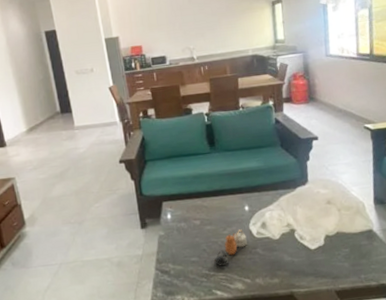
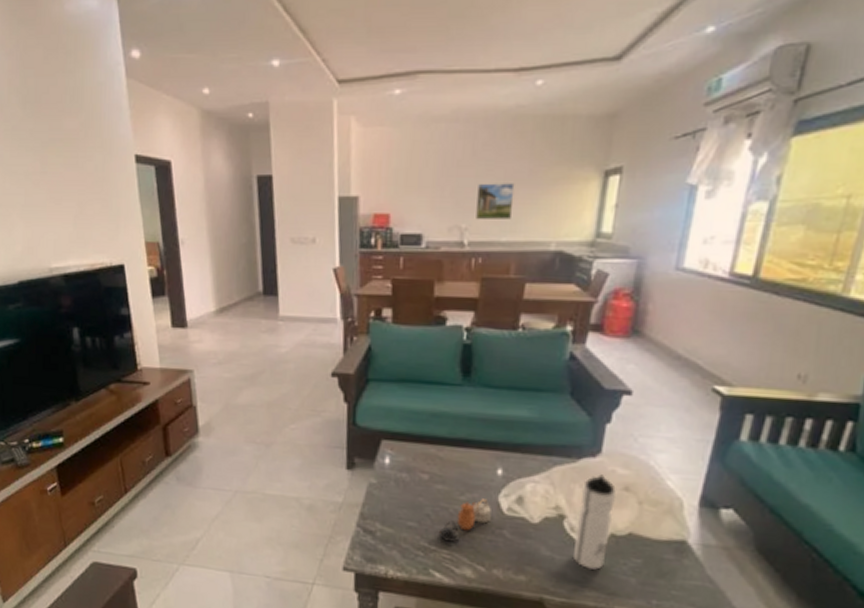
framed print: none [196,16,221,42] -> present [476,183,515,220]
water bottle: none [301,196,326,263] -> present [572,474,617,570]

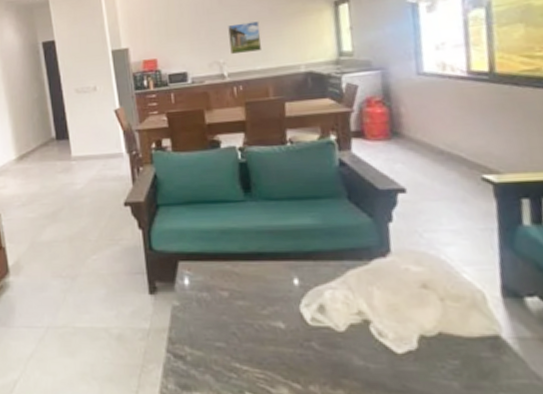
teapot: present [438,499,491,542] -> none [247,311,297,360]
water bottle: present [572,474,617,570] -> none [380,274,422,376]

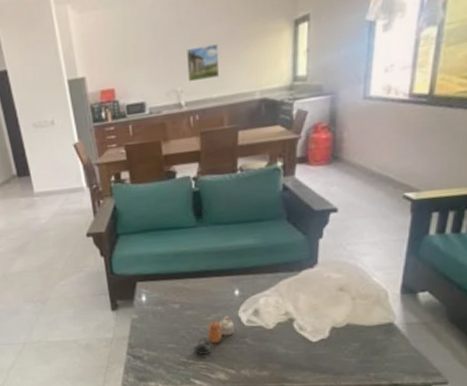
teapot: none [247,311,297,360] -> present [193,316,234,355]

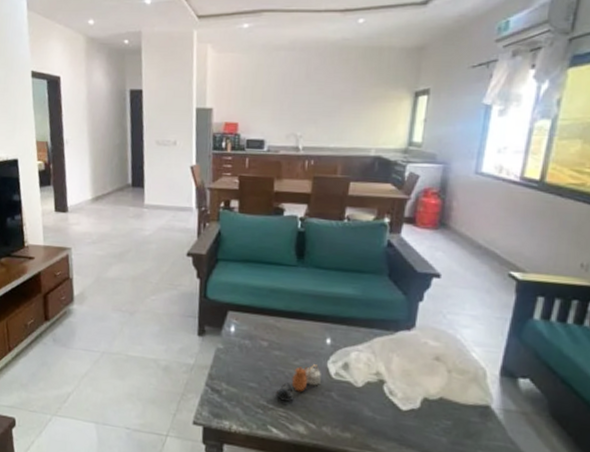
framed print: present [187,44,220,82] -> none [309,99,341,130]

